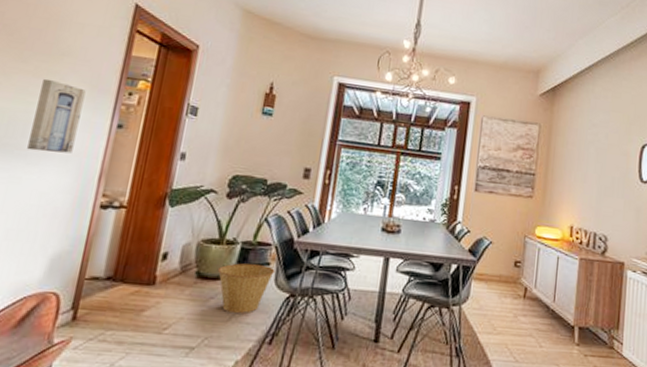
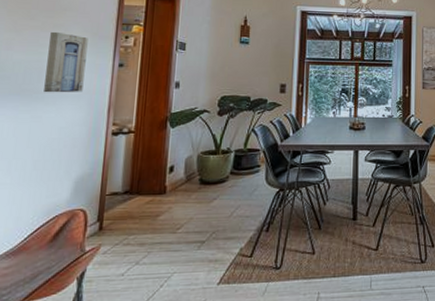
basket: present [217,263,275,313] -> none [217,168,265,209]

